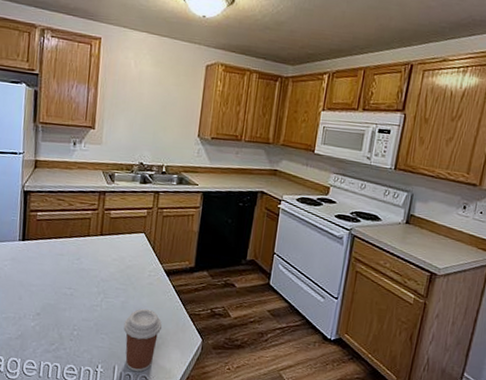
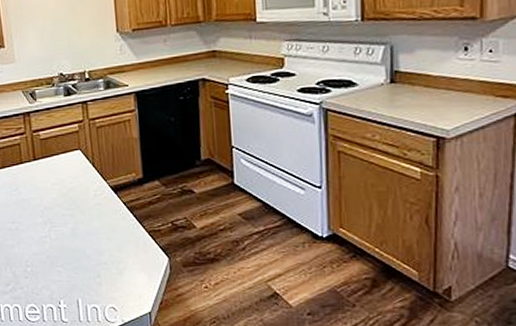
coffee cup: present [123,308,162,372] -> none [78,232,120,303]

